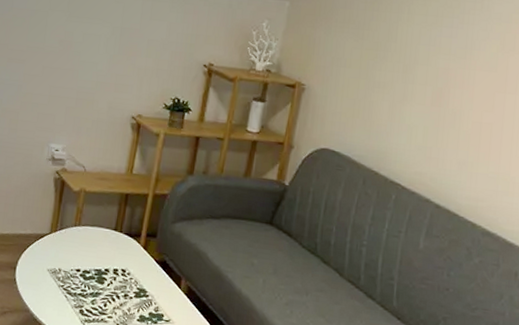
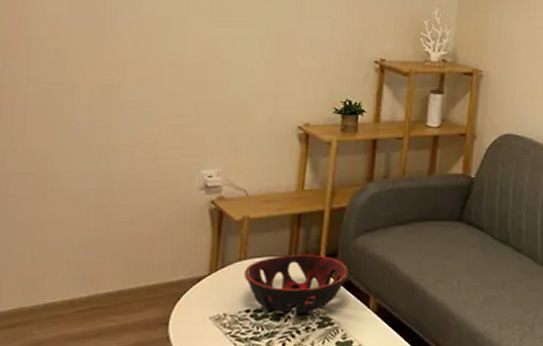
decorative bowl: none [77,227,165,282] -> present [243,254,349,314]

